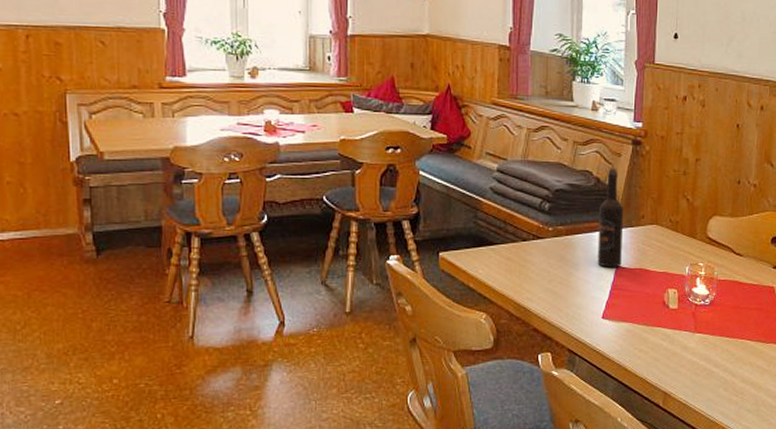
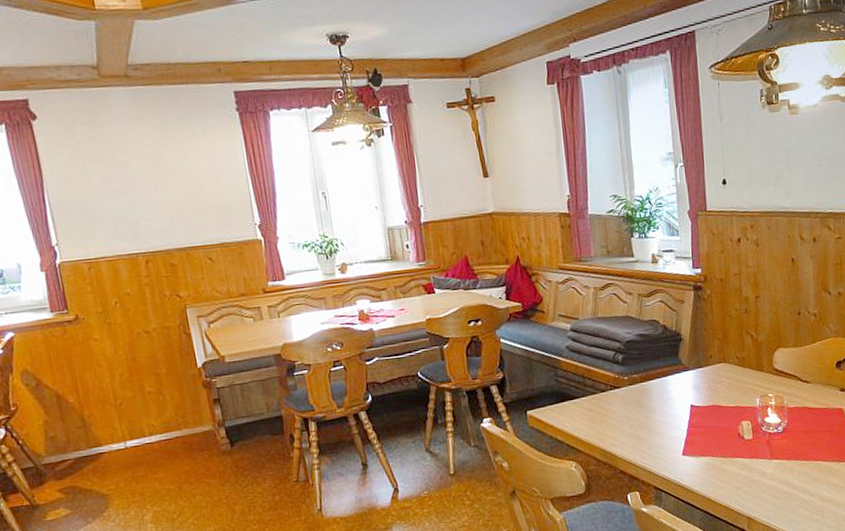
wine bottle: present [597,168,624,267] -> none [668,314,695,408]

